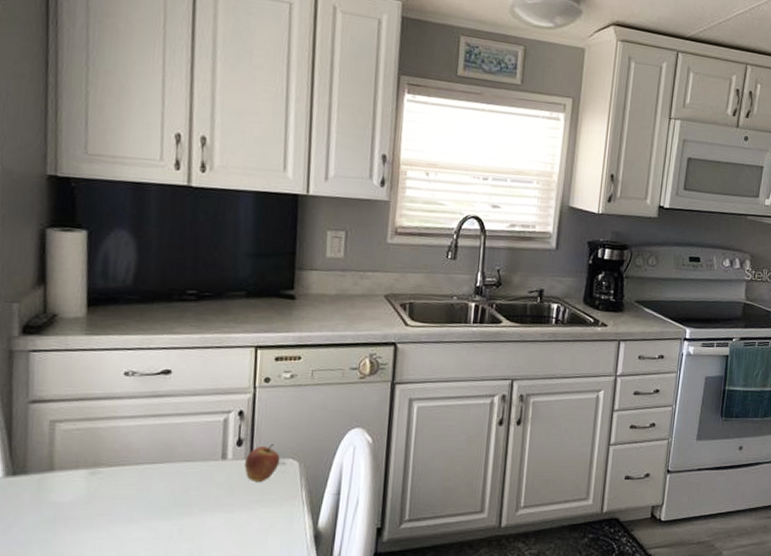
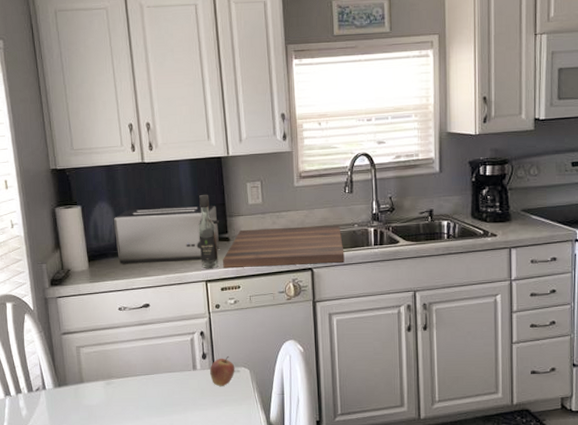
toaster: none [133,244,284,320] -> present [113,205,220,264]
bottle: none [252,237,279,331] -> present [197,194,219,268]
cutting board: none [282,287,437,339] -> present [223,225,345,268]

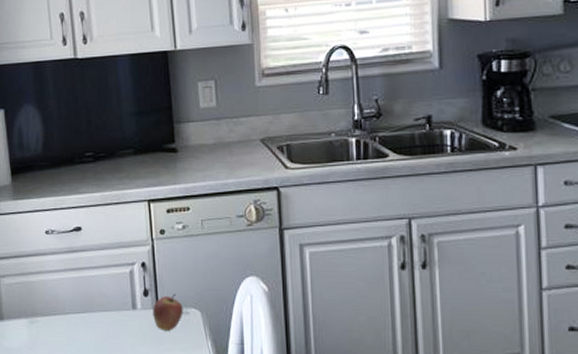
toaster: present [113,205,220,264] -> none [40,108,165,178]
bottle: present [197,194,219,268] -> none [138,95,164,185]
cutting board: present [223,225,345,268] -> none [169,134,319,185]

